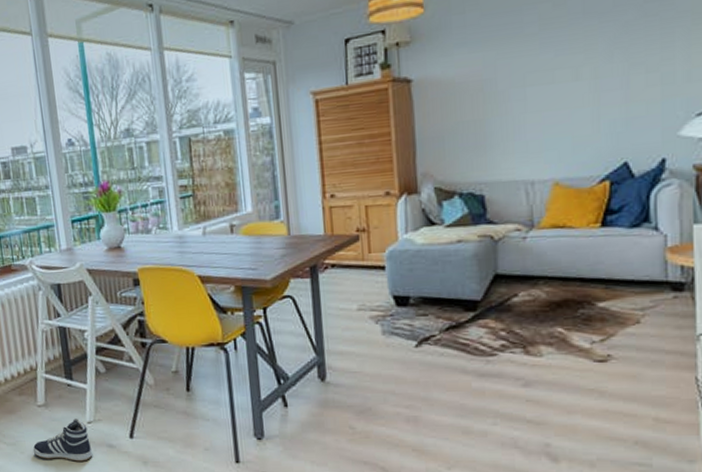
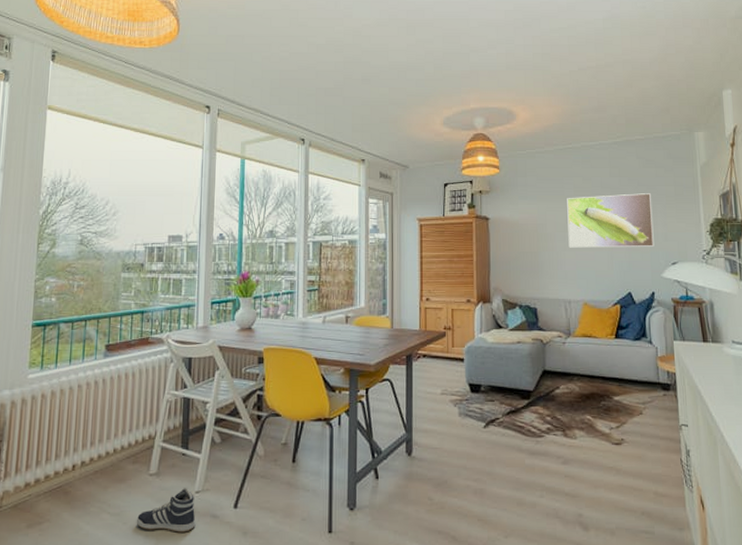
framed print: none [528,12,668,108] -> present [567,193,654,248]

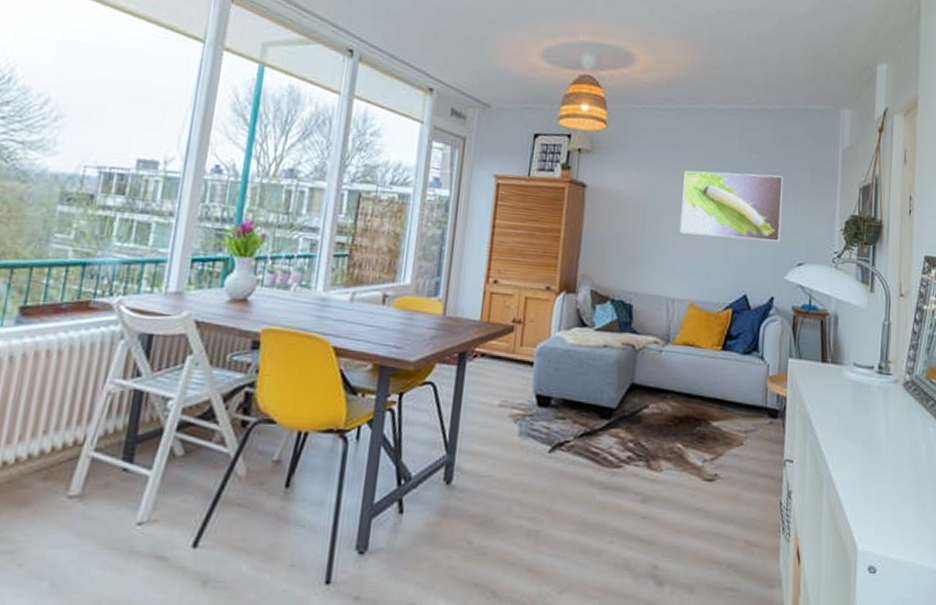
sneaker: present [136,488,196,533] -> none [38,517,134,580]

